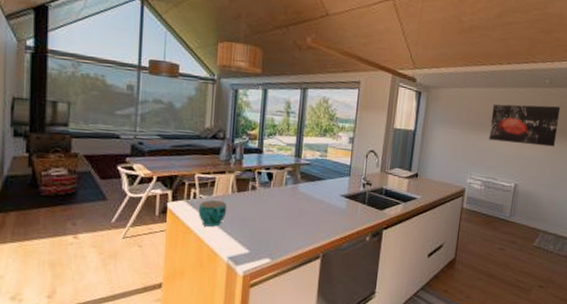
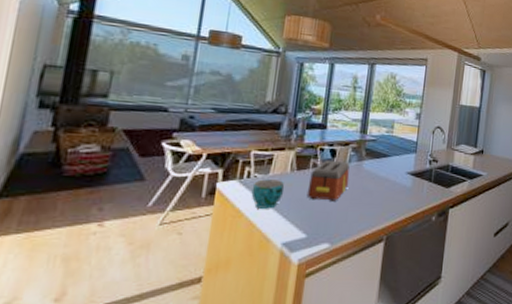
toaster: none [247,182,286,221] -> present [306,159,350,201]

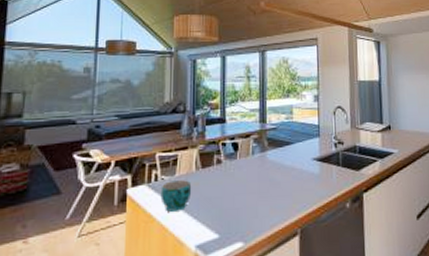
toaster: present [306,159,350,201] -> none [214,154,255,198]

